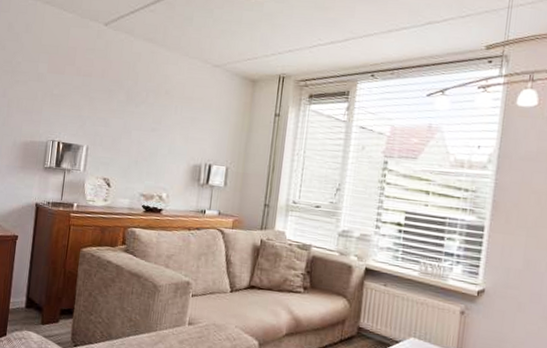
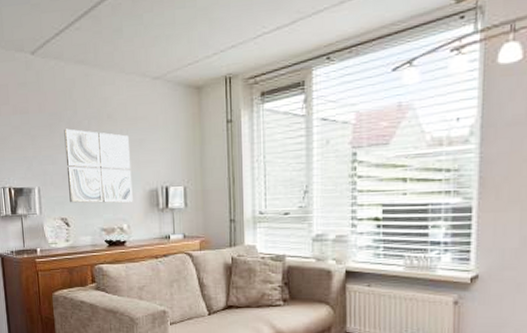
wall art: none [115,96,182,174] -> present [64,128,133,203]

